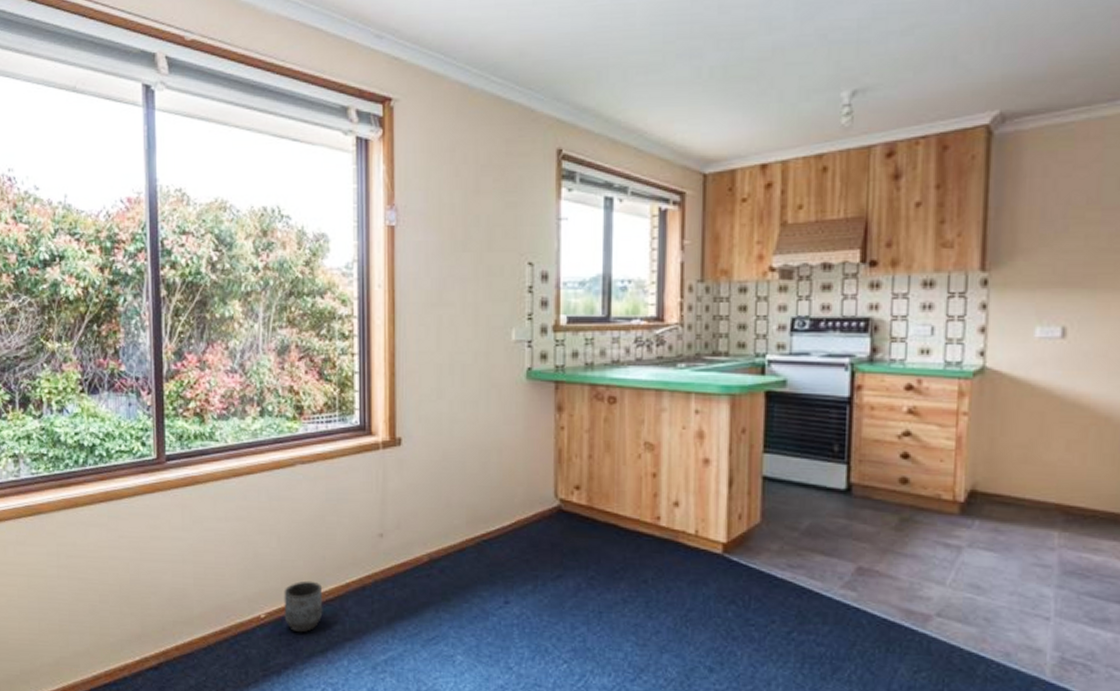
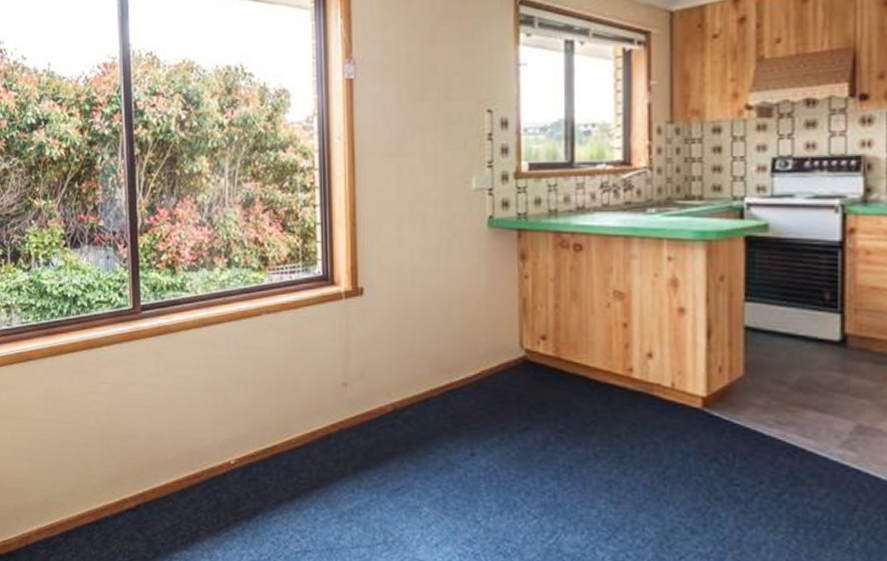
planter: present [284,580,323,633] -> none [252,428,290,480]

